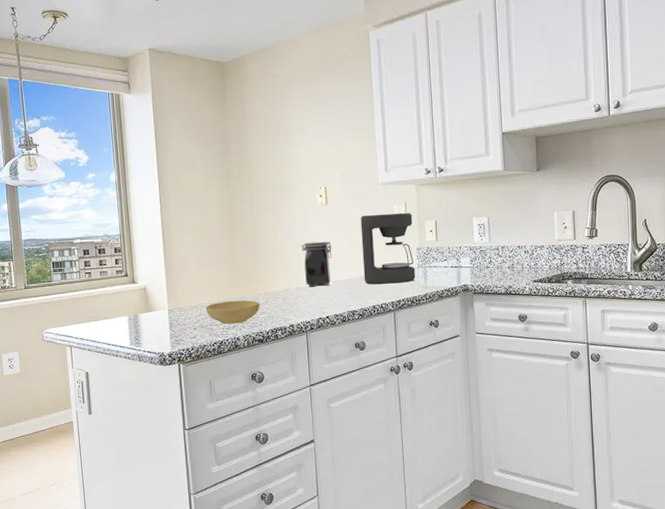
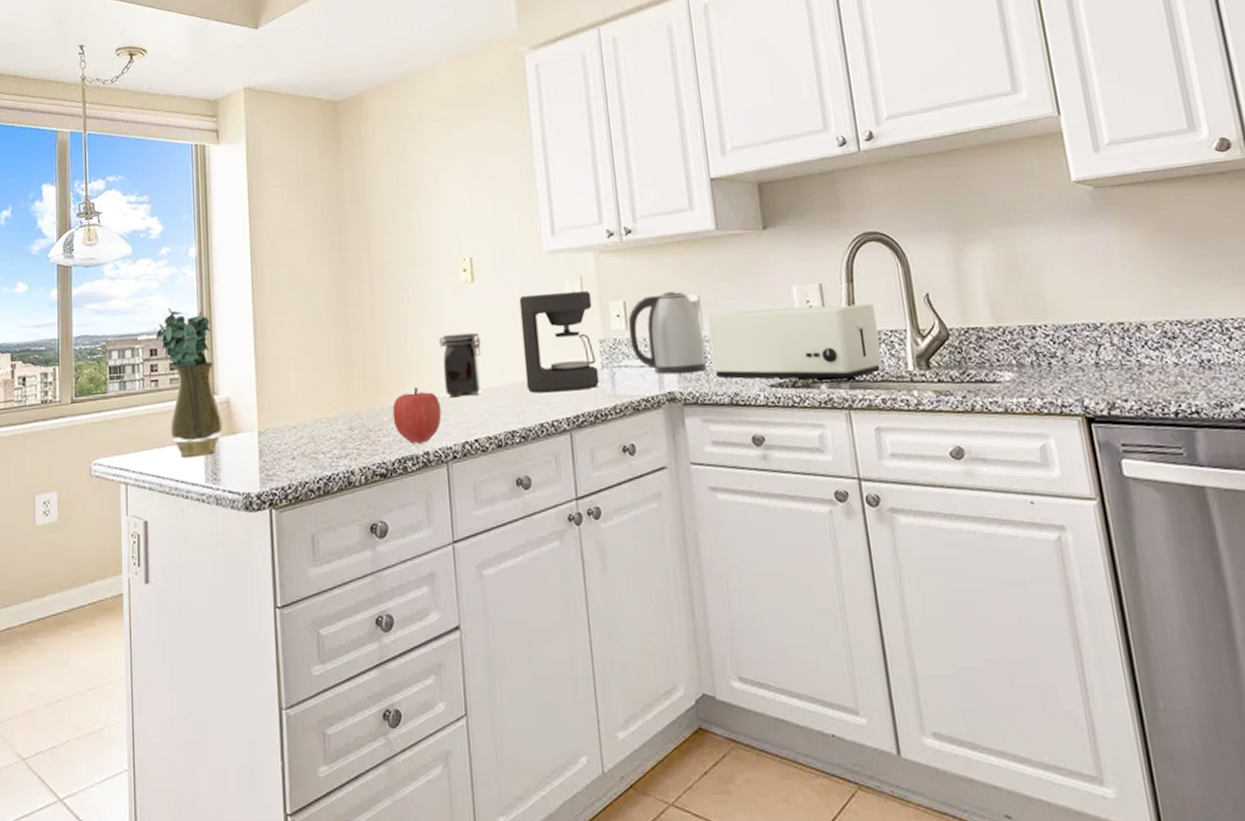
vase: none [88,219,142,328] -> present [157,307,223,457]
bowl: present [206,300,260,324] -> none [308,417,383,452]
fruit: none [267,279,303,319] -> present [392,386,442,444]
kettle: none [437,214,491,273] -> present [628,291,707,375]
toaster: none [493,225,611,278] -> present [706,303,882,381]

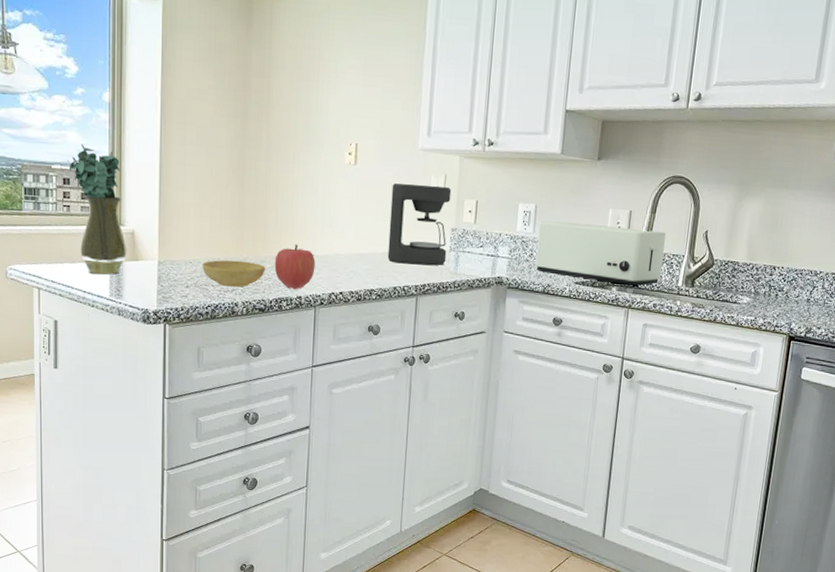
bowl: none [308,417,383,452] -> present [202,260,266,287]
jar: present [439,332,482,398] -> none [320,205,355,258]
kettle: present [628,291,707,375] -> none [475,198,537,265]

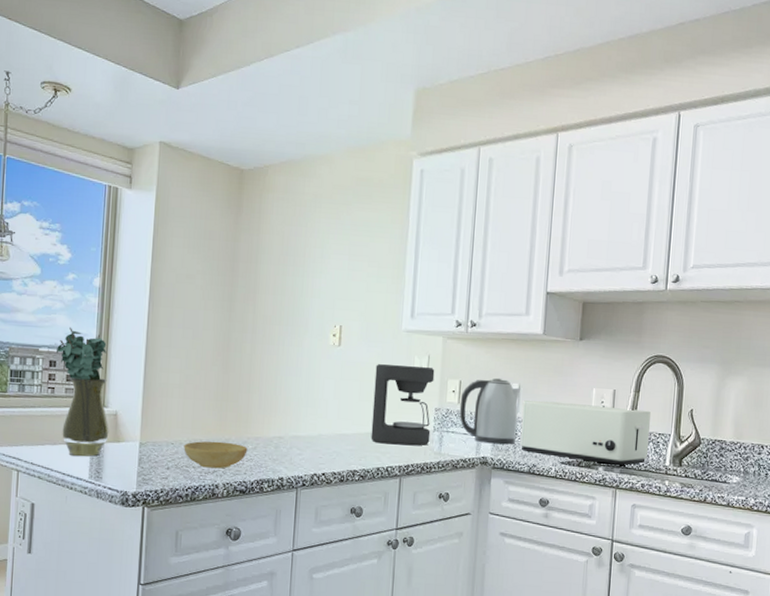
fruit: present [274,244,316,289] -> none [256,424,298,471]
kettle: none [475,198,537,265] -> present [459,378,520,445]

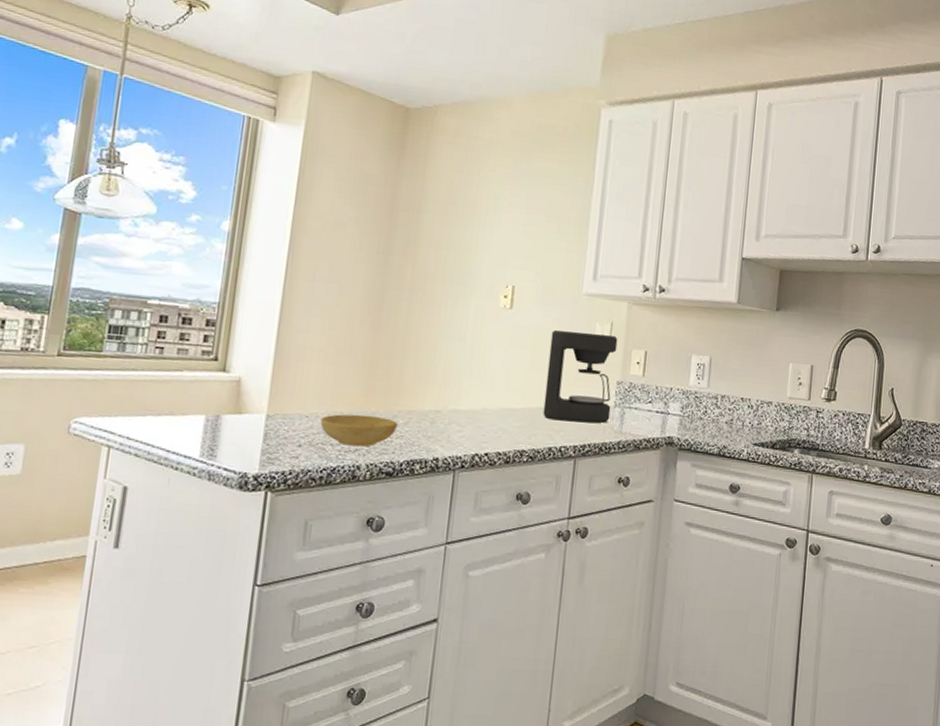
vase: present [57,327,109,457] -> none [169,277,233,431]
kettle: present [459,378,520,445] -> none [643,349,711,424]
toaster: present [520,400,652,466] -> none [709,375,851,449]

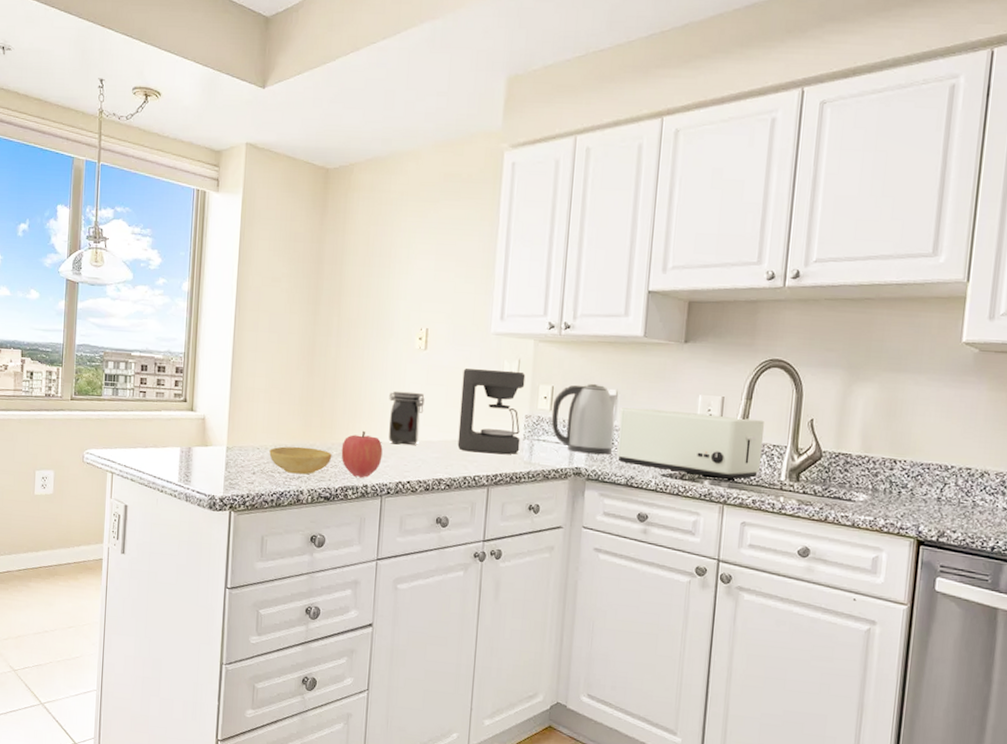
fruit: none [408,396,458,450] -> present [341,430,383,478]
jar: none [465,352,508,414] -> present [389,391,425,446]
kettle: none [643,349,711,424] -> present [551,383,618,455]
toaster: none [709,375,851,449] -> present [616,408,765,480]

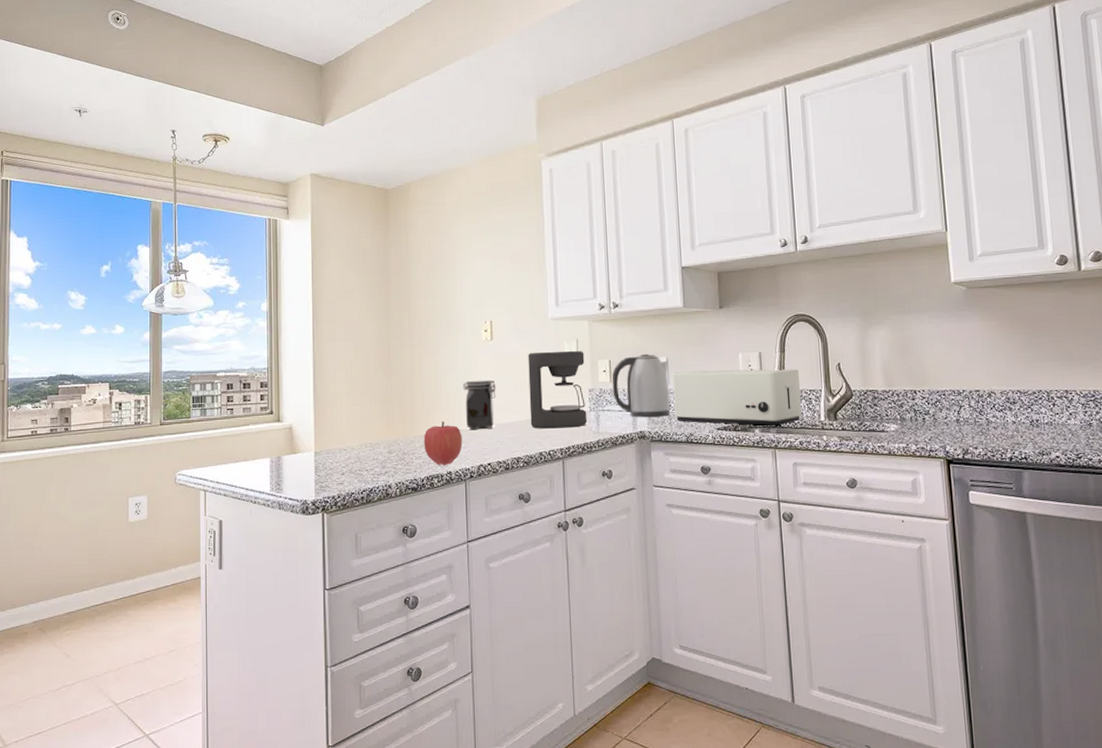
bowl: present [269,446,332,475] -> none [356,443,416,470]

